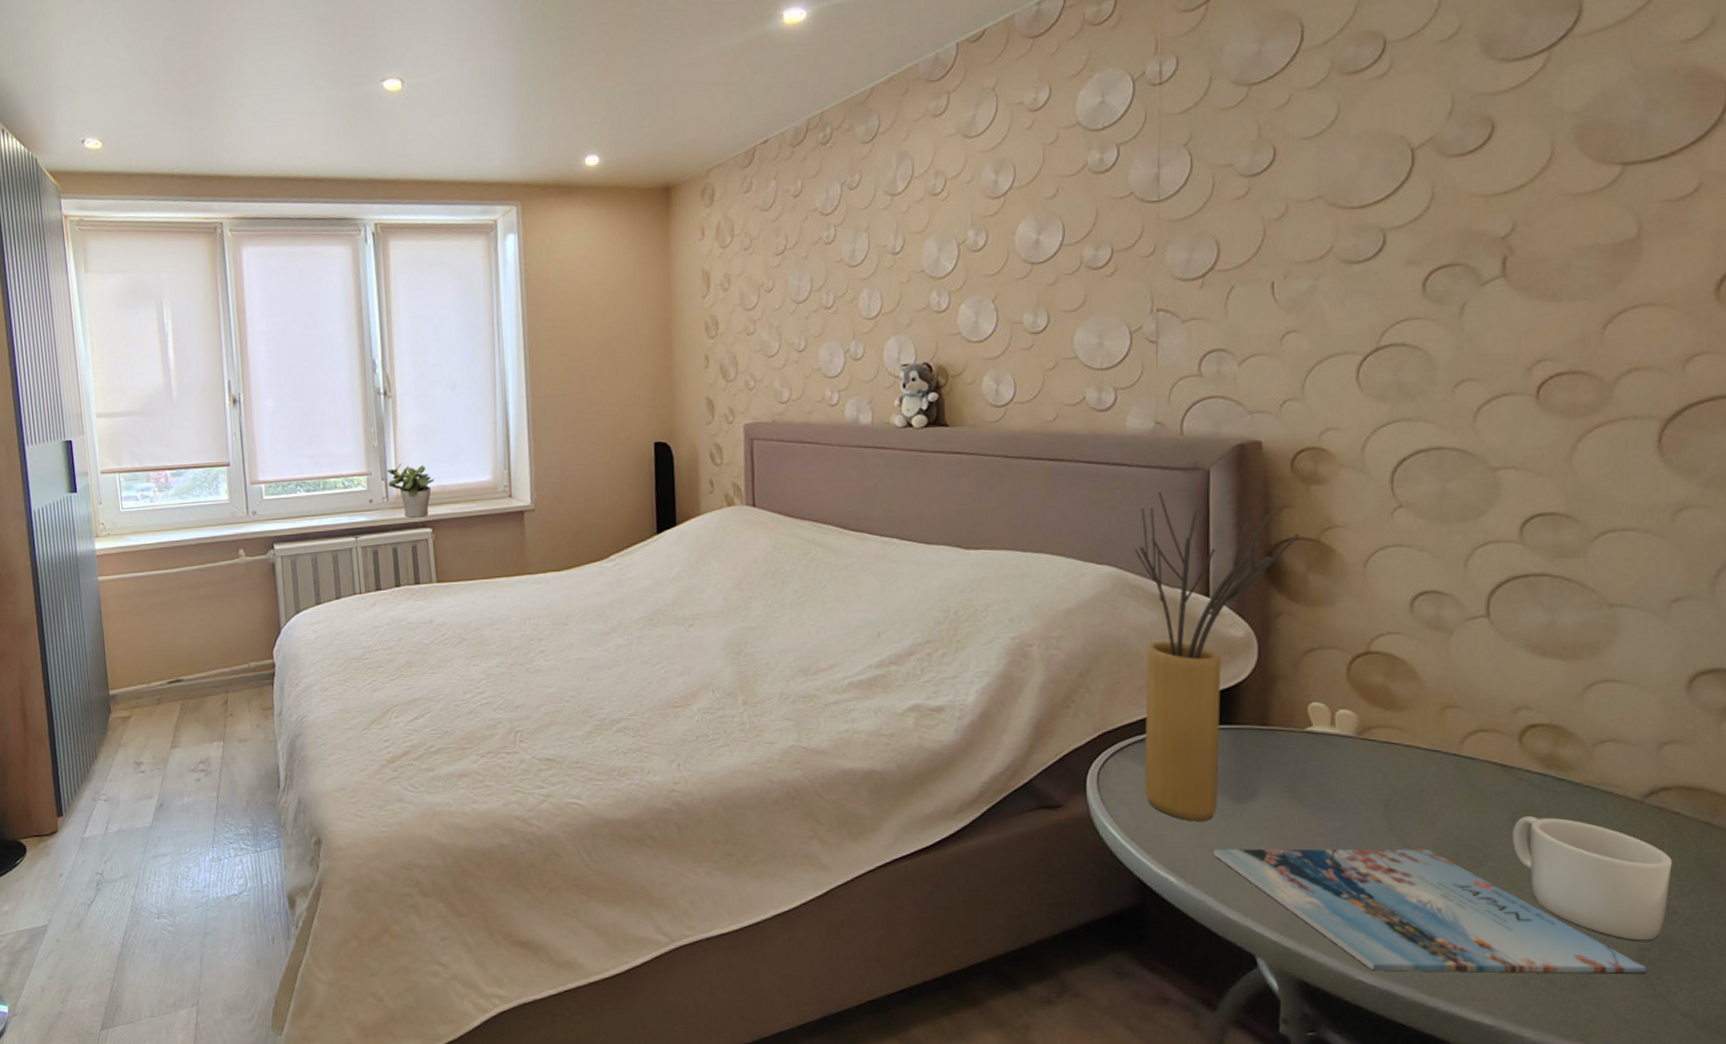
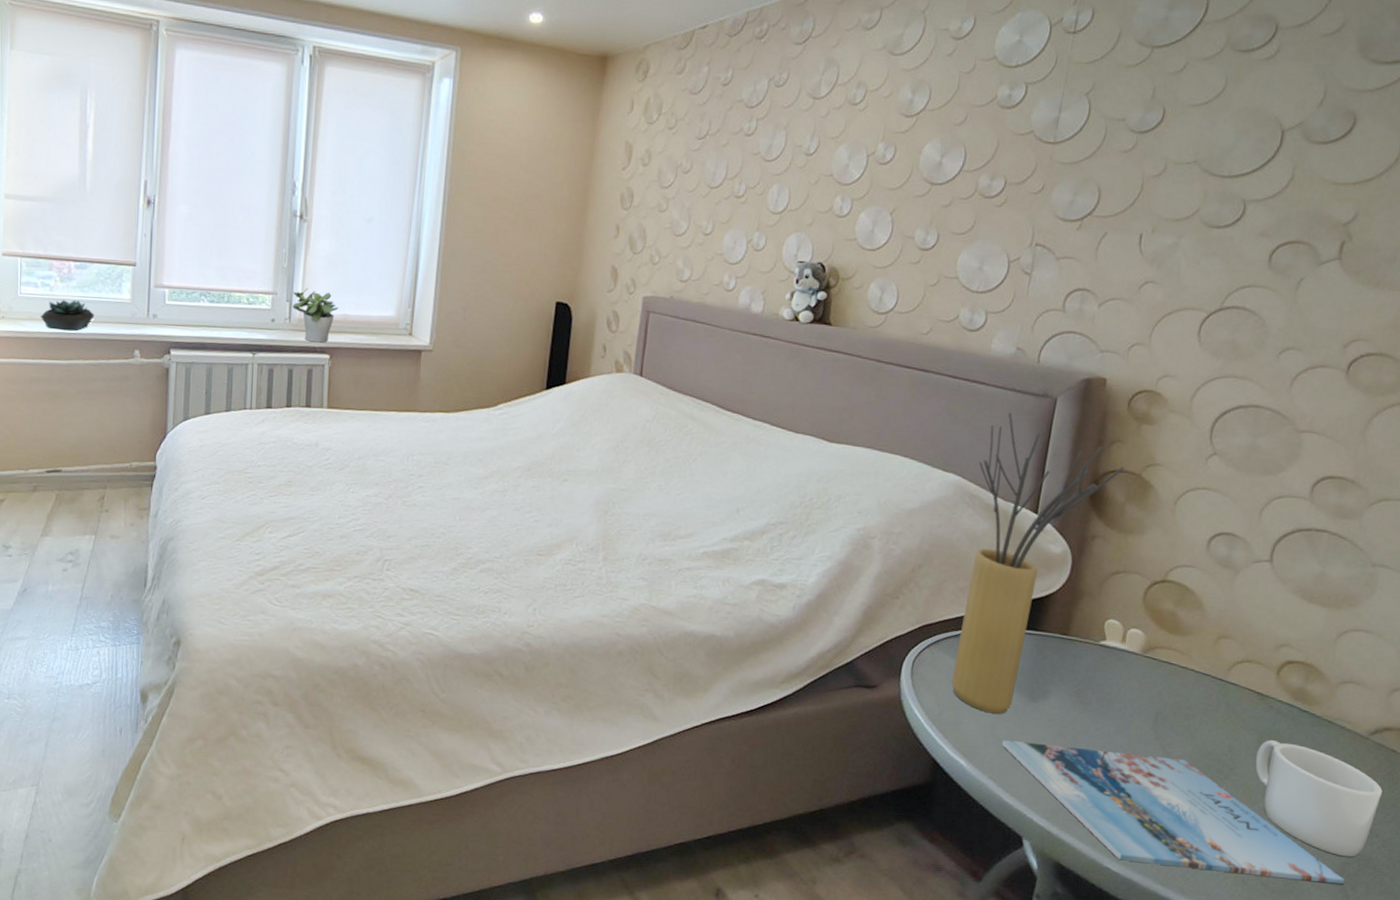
succulent plant: none [144,507,196,540] -> present [41,299,94,332]

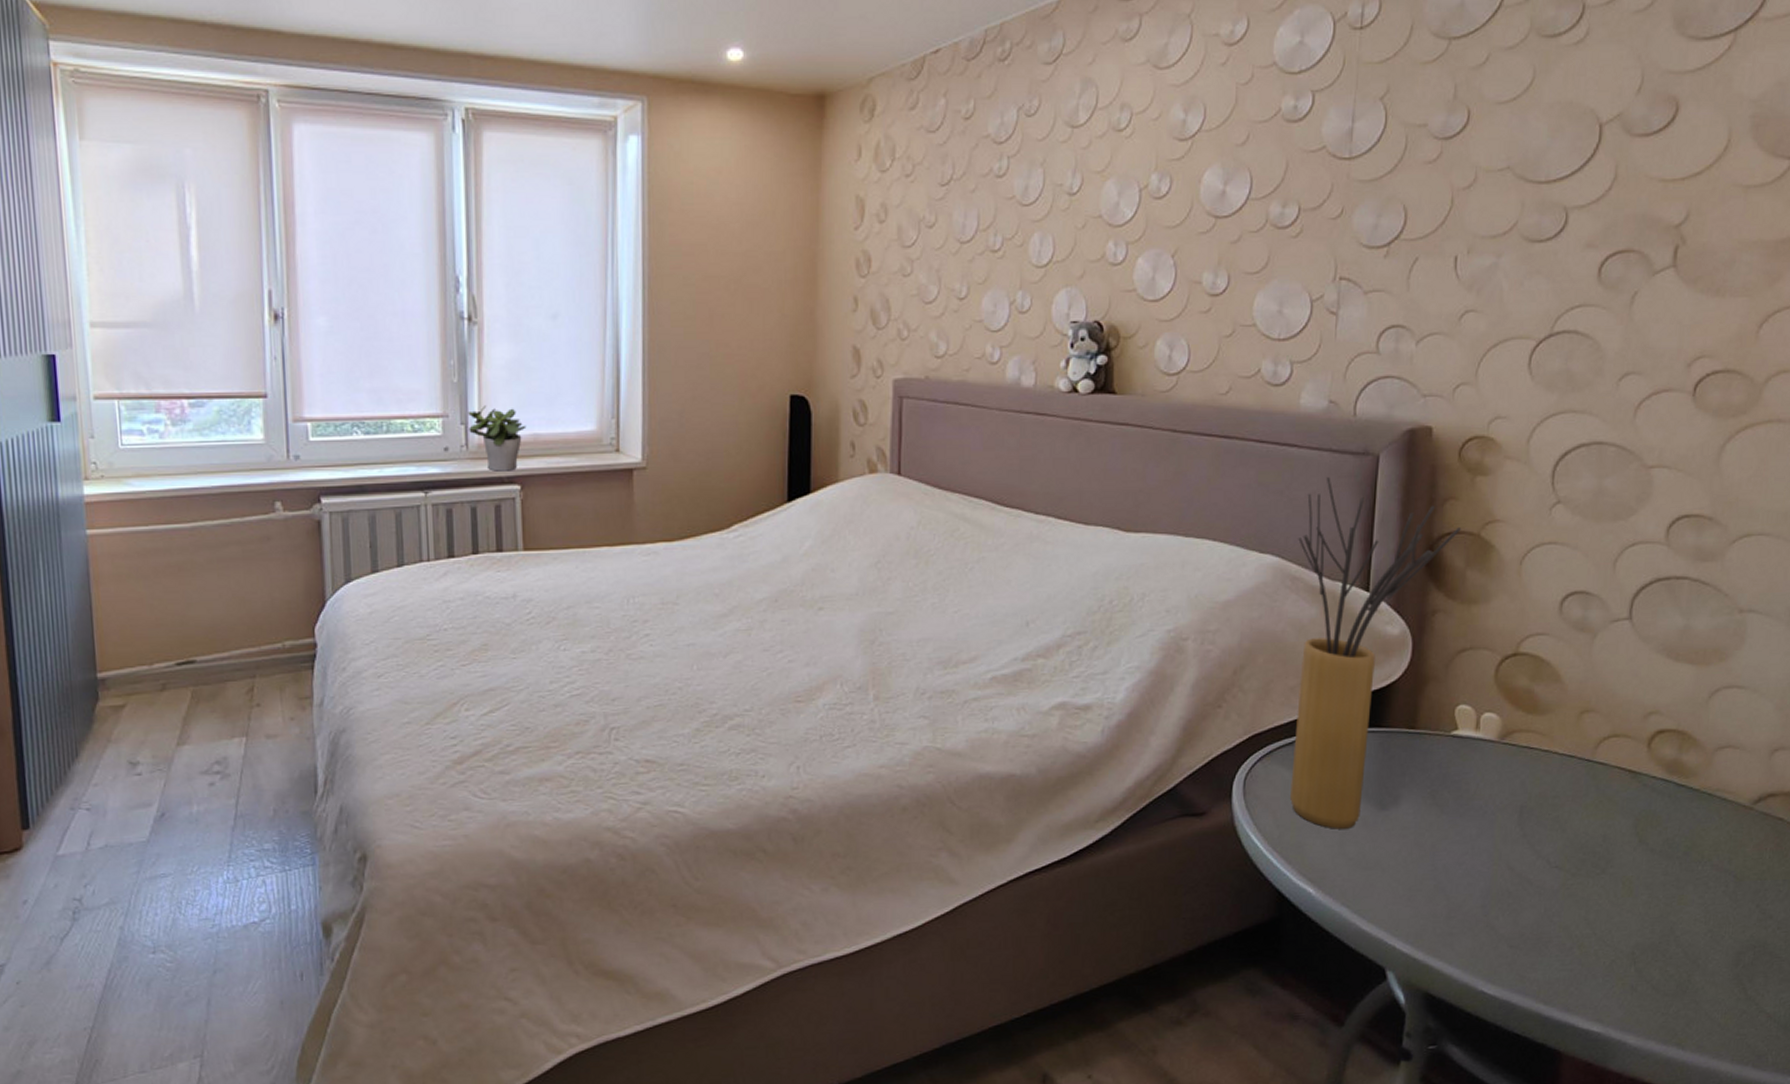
succulent plant: present [41,299,94,332] -> none [151,446,220,486]
magazine: present [1001,739,1345,886] -> none [1352,856,1741,981]
mug: present [1255,739,1383,858] -> none [1633,822,1772,947]

